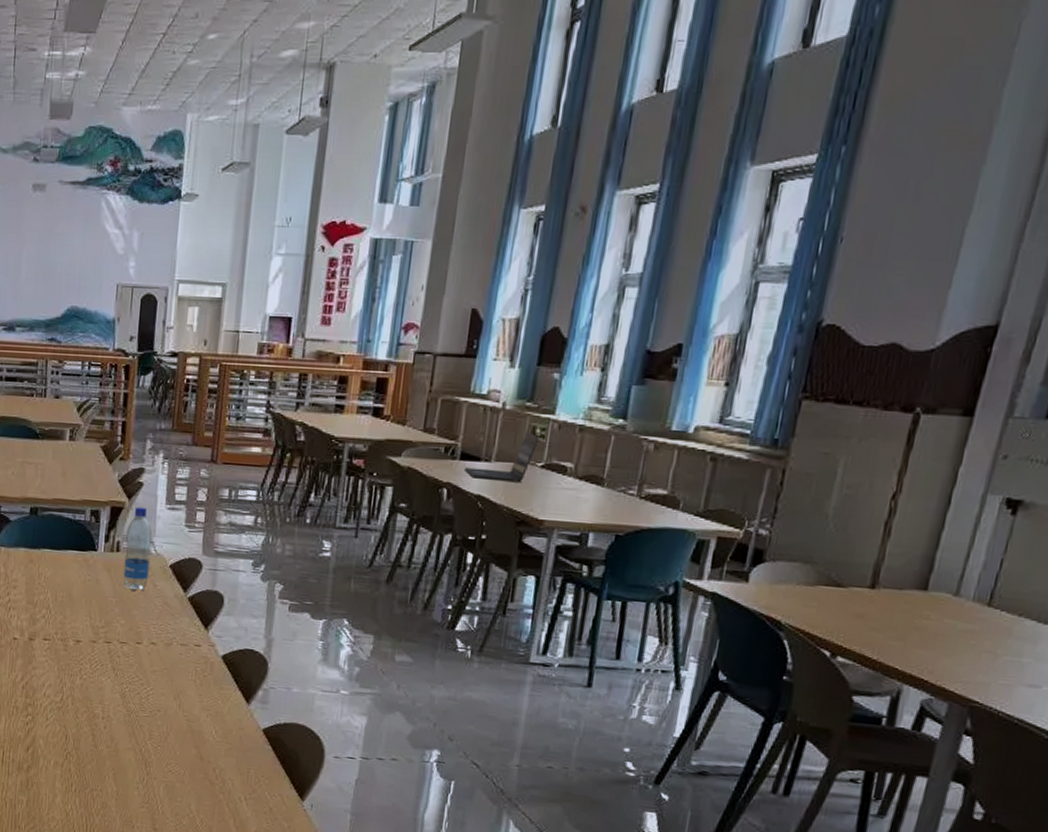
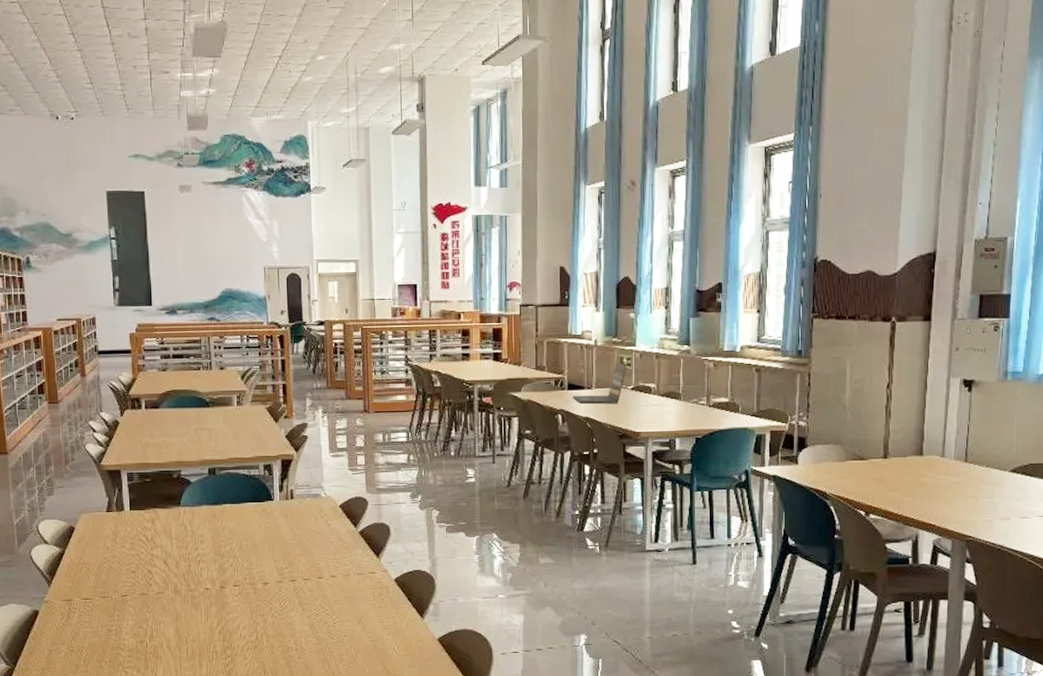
bottle: present [123,506,152,591] -> none [298,457,323,532]

